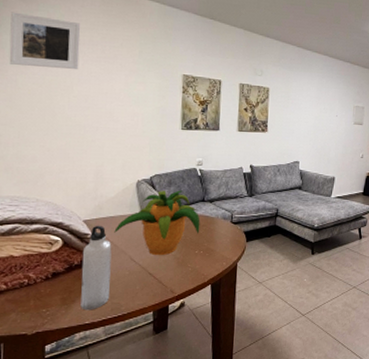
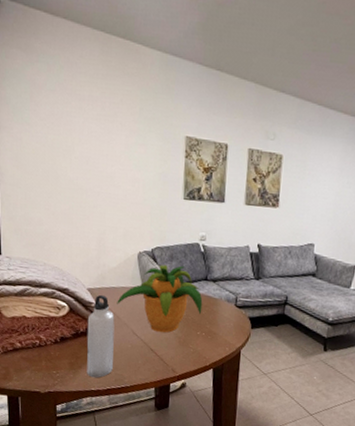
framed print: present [9,12,80,70] -> none [13,63,80,129]

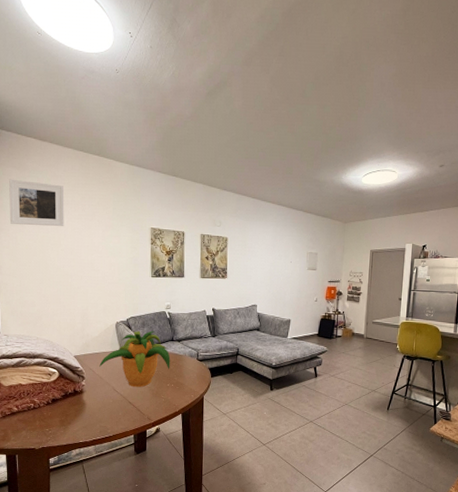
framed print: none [13,63,80,129] -> present [9,179,65,227]
water bottle: present [87,294,115,378] -> none [74,360,98,432]

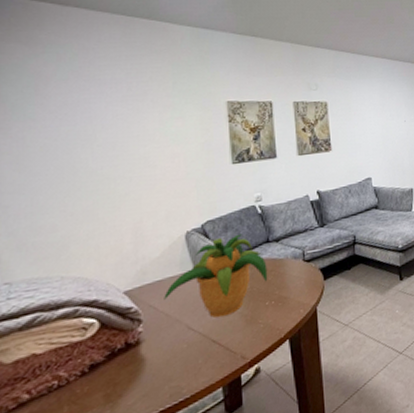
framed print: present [9,179,65,227] -> none [11,58,101,120]

